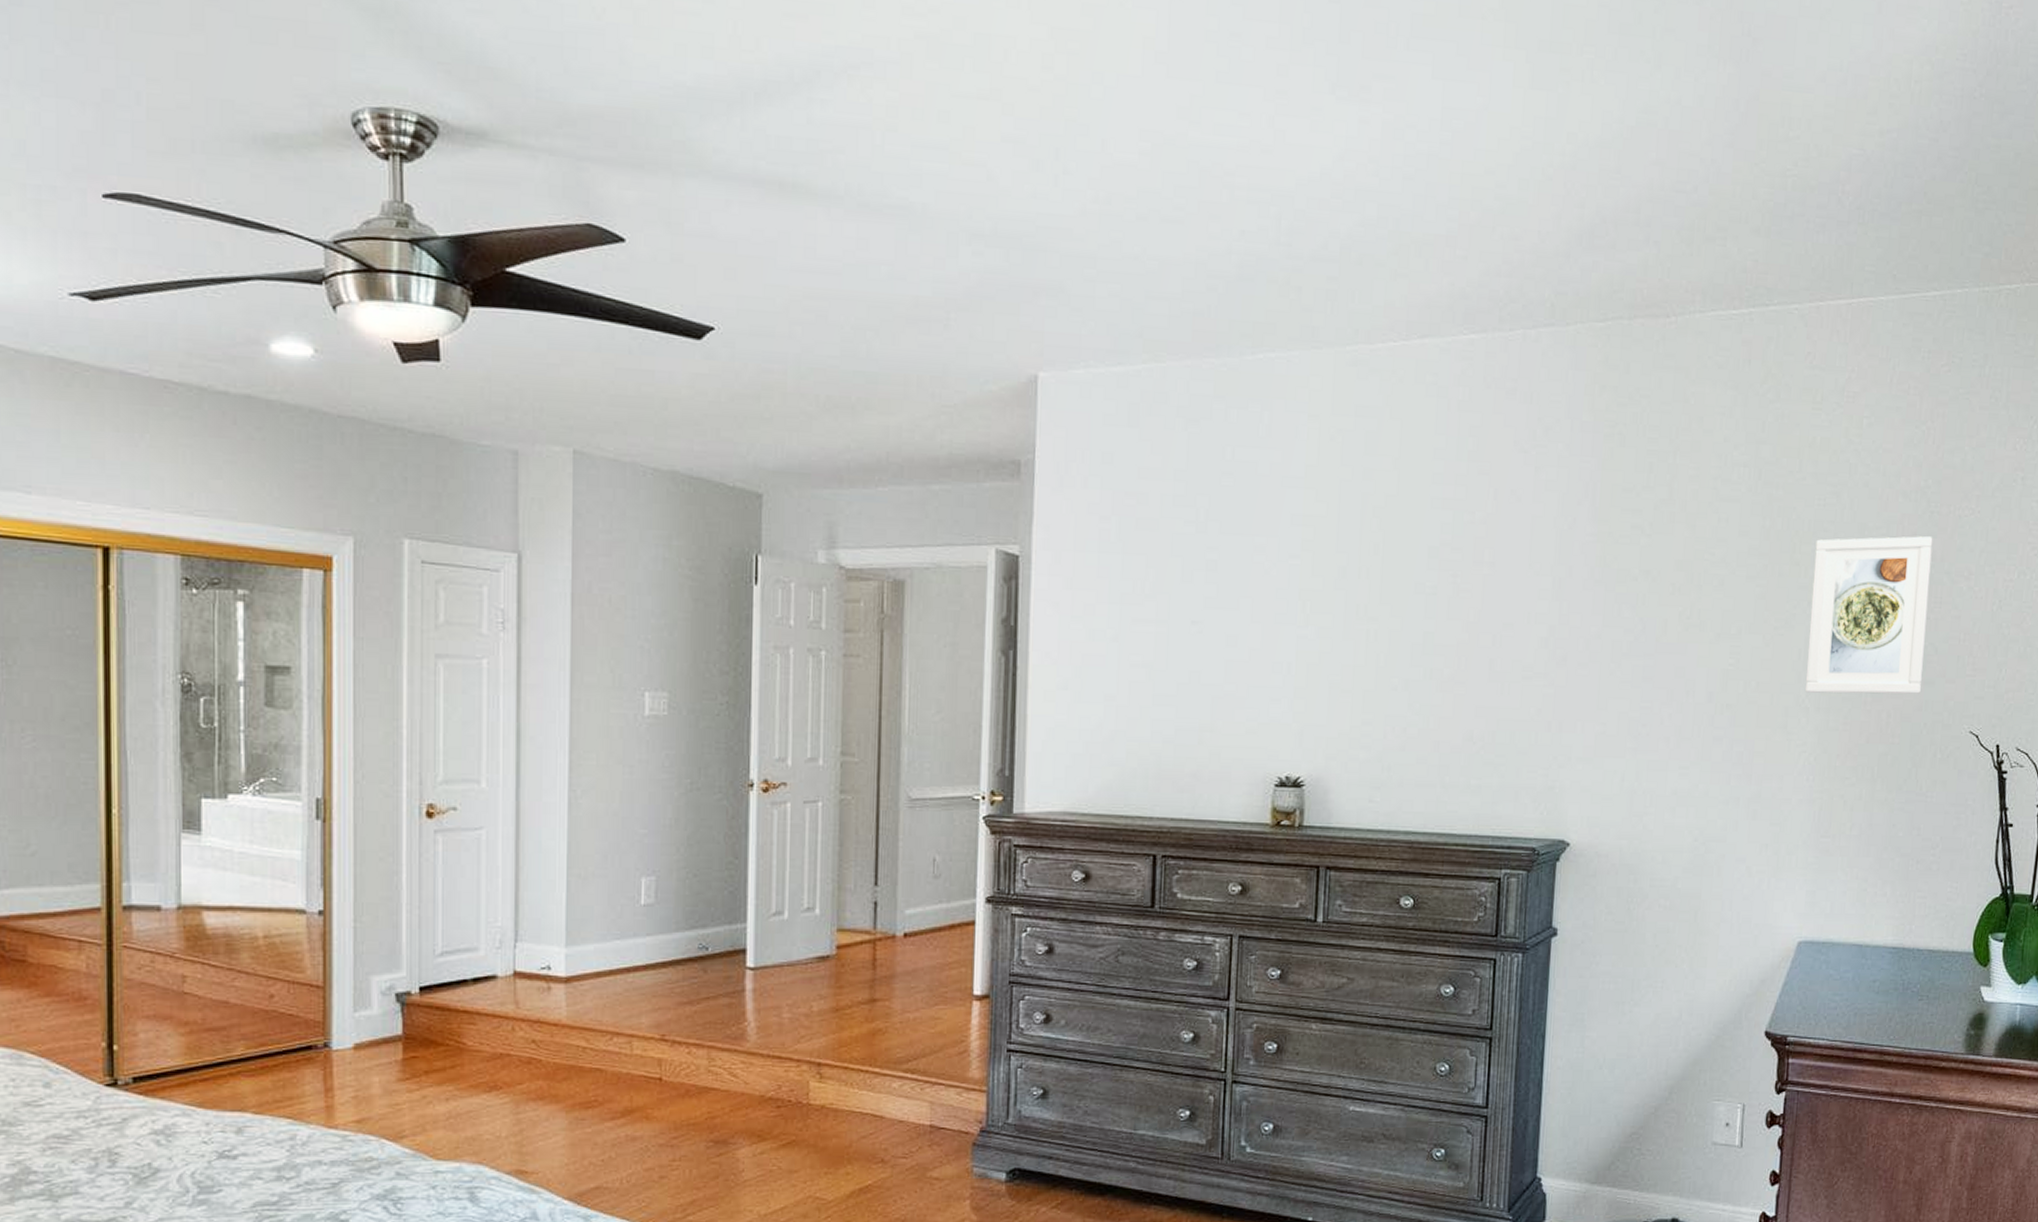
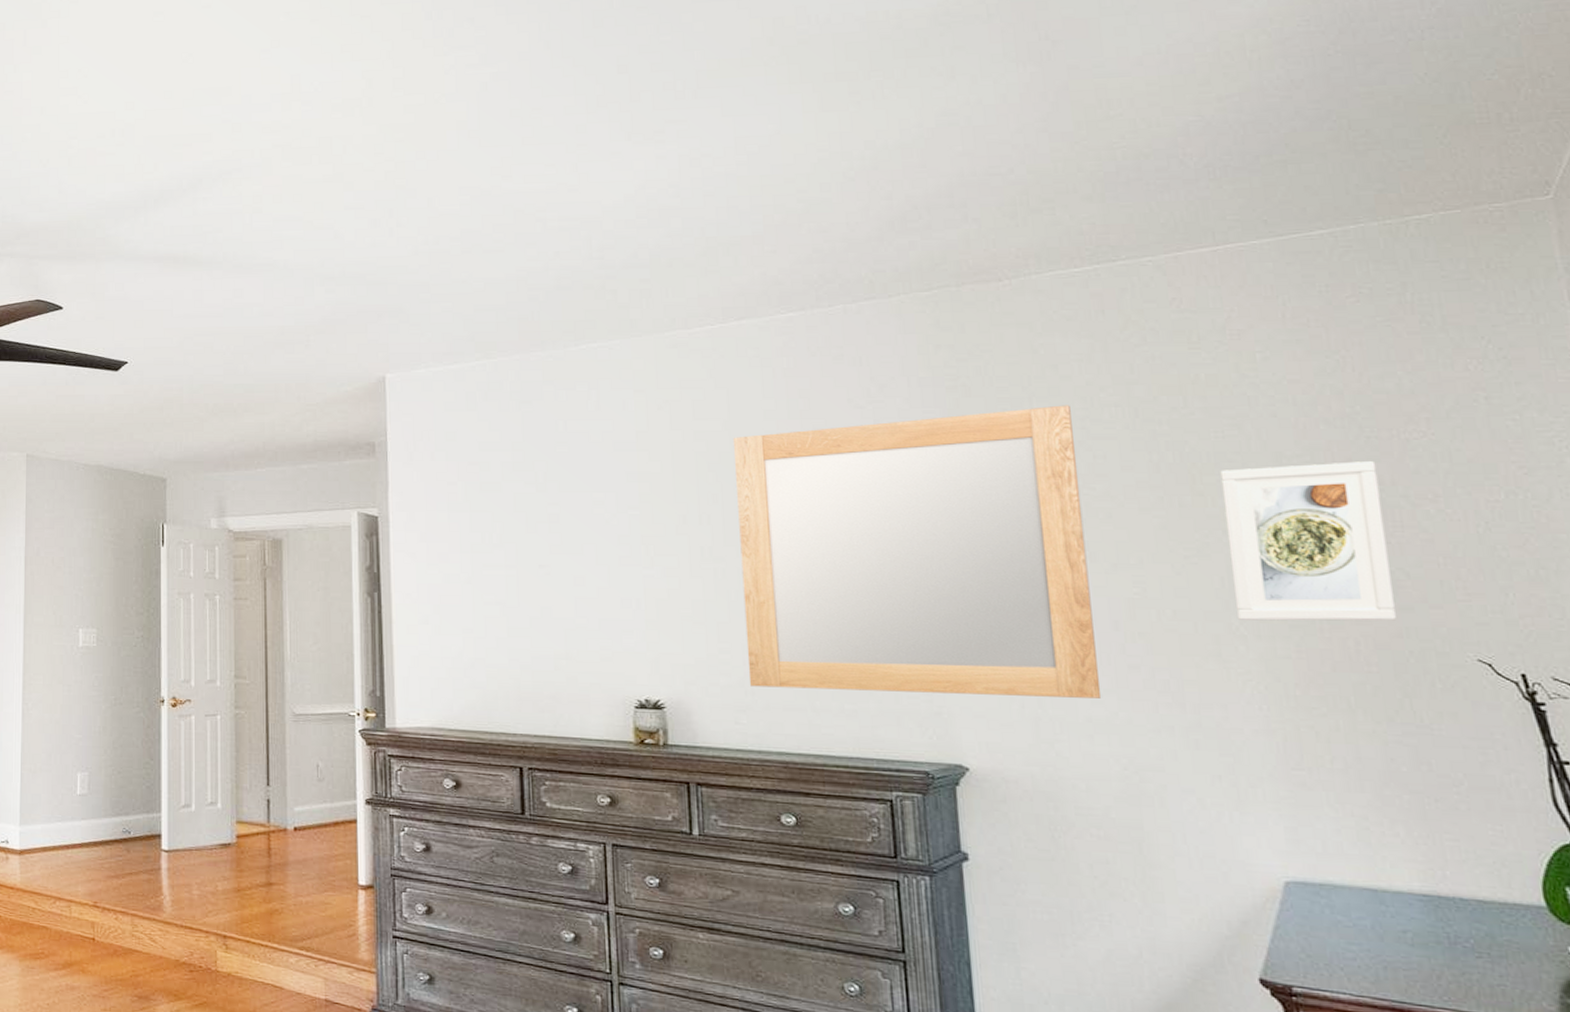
home mirror: none [1386,462,1707,771] -> present [732,405,1102,699]

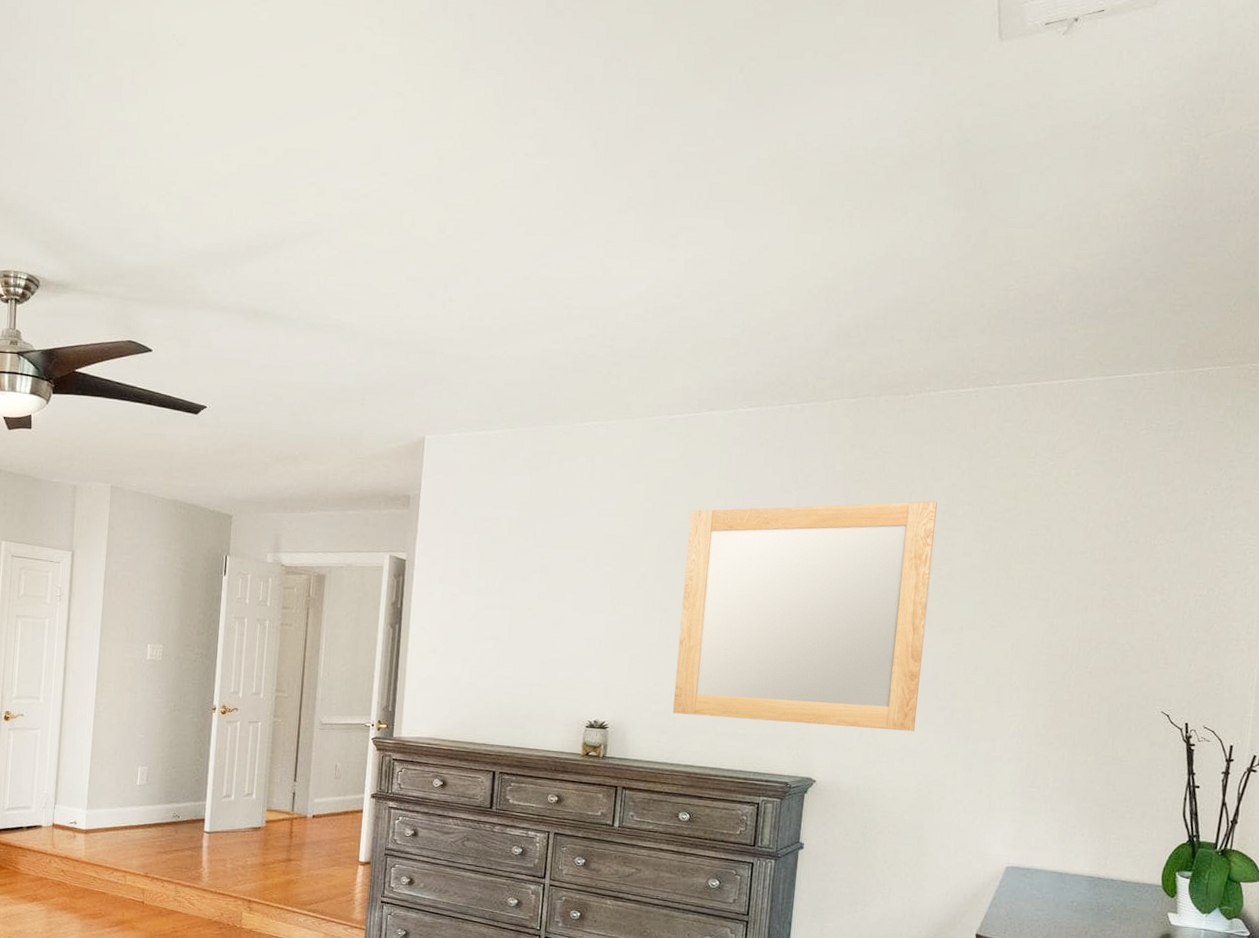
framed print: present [1220,461,1398,621] -> none [1016,559,1131,681]

